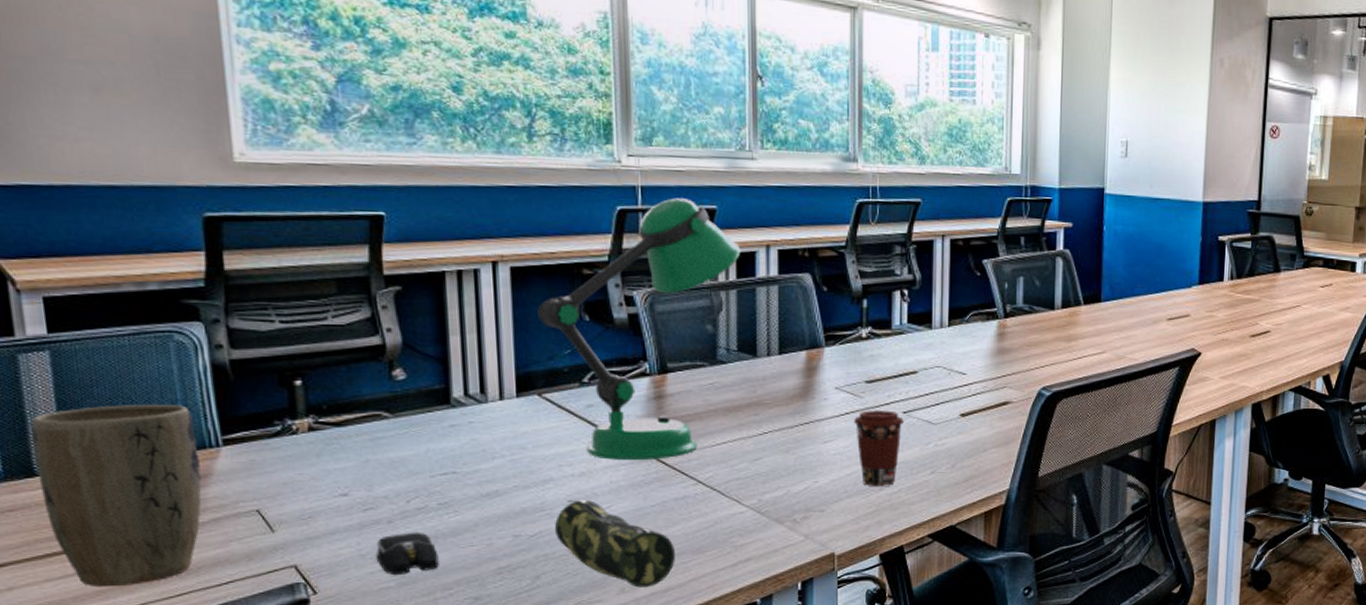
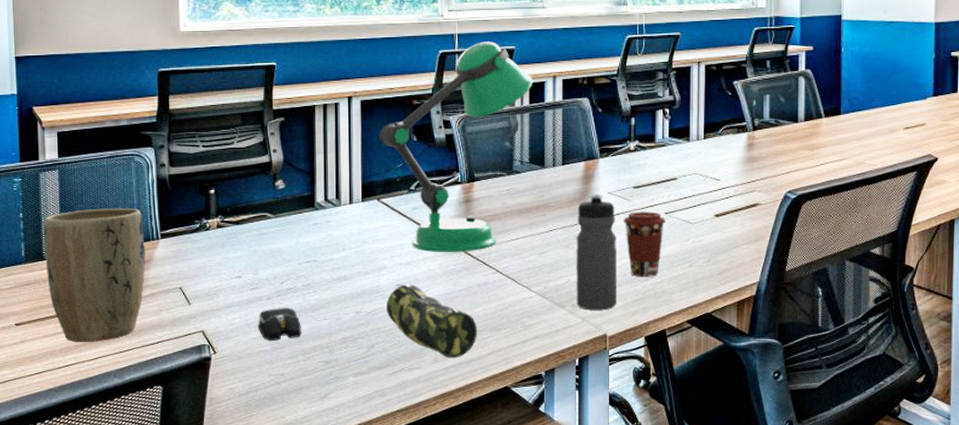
water bottle: none [796,390,847,526] -> present [576,195,618,311]

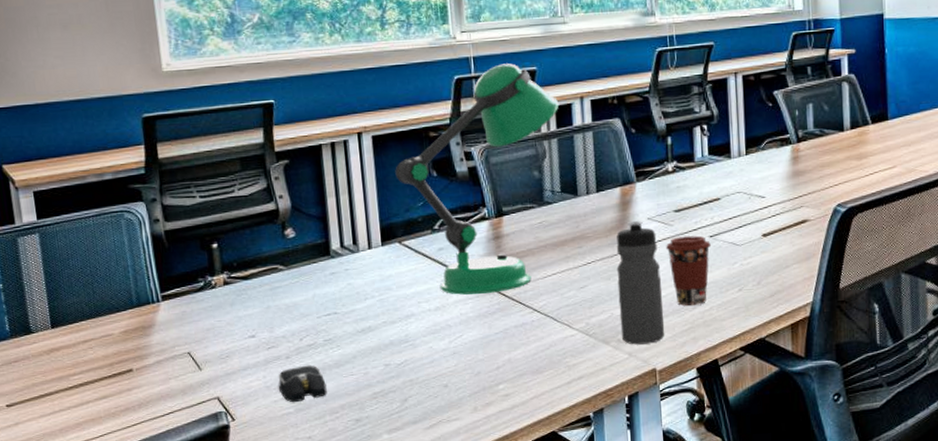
plant pot: present [44,207,146,343] -> none [27,270,148,421]
pencil case: present [385,283,477,358] -> none [417,330,518,406]

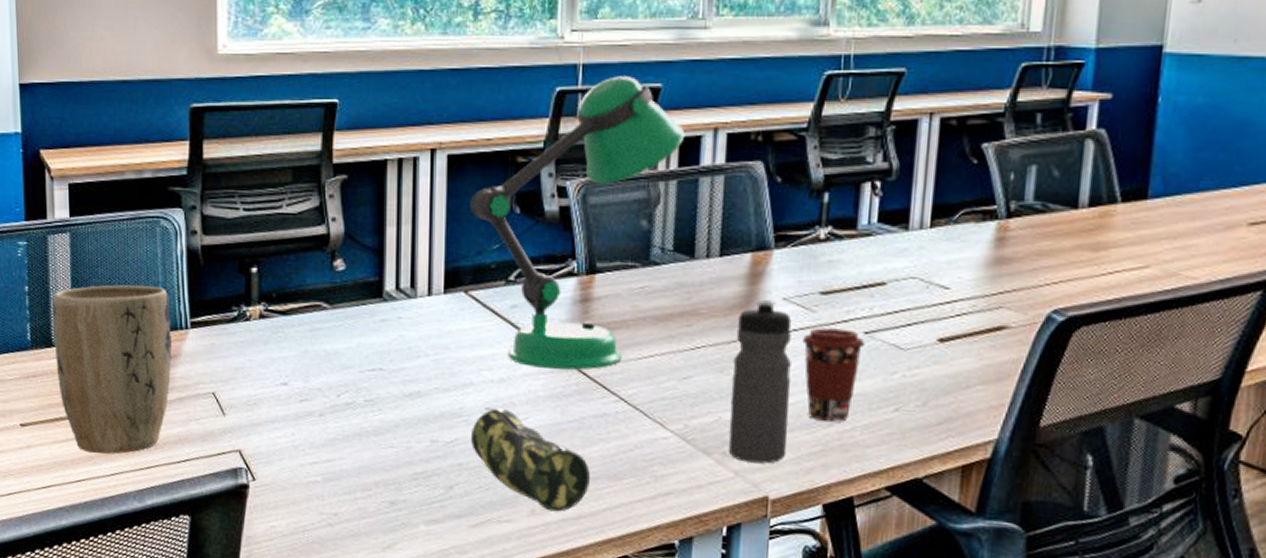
plant pot: none [27,270,148,421] -> present [52,285,172,454]
computer mouse: present [278,365,327,403] -> none [307,427,361,471]
pencil case: none [417,330,518,406] -> present [470,406,590,512]

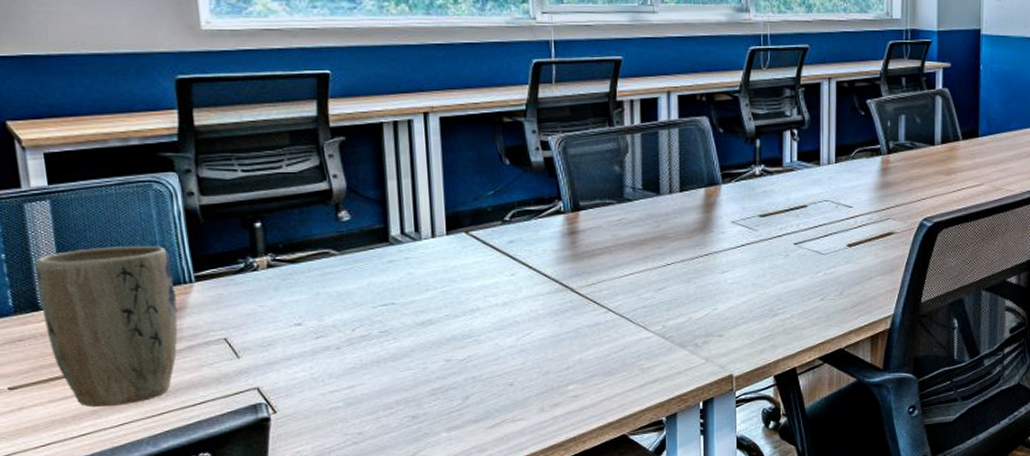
desk lamp: present [470,76,686,370] -> none [464,50,645,291]
pencil case: present [470,406,590,512] -> none [481,326,589,407]
water bottle: present [728,300,792,464] -> none [697,224,744,350]
coffee cup: present [803,327,865,422] -> none [749,242,795,313]

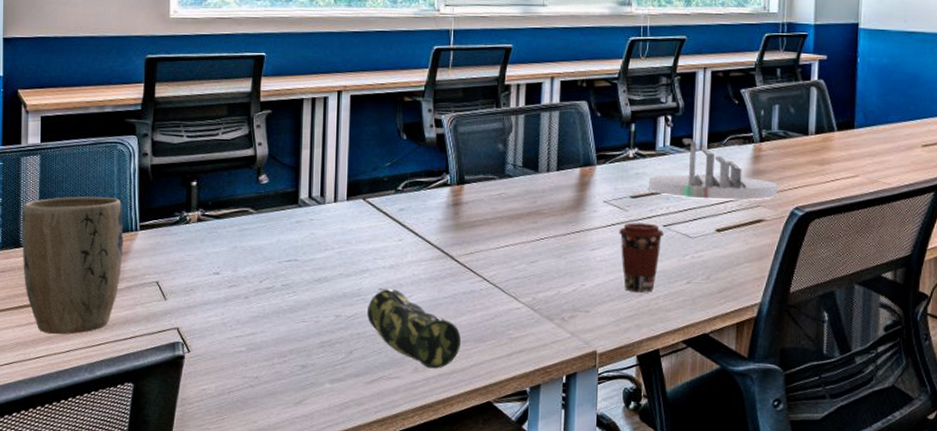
pencil case: none [481,326,589,407] -> present [366,287,461,369]
coffee cup: none [749,242,795,313] -> present [619,222,664,293]
desk organizer: none [778,153,907,214] -> present [649,138,778,201]

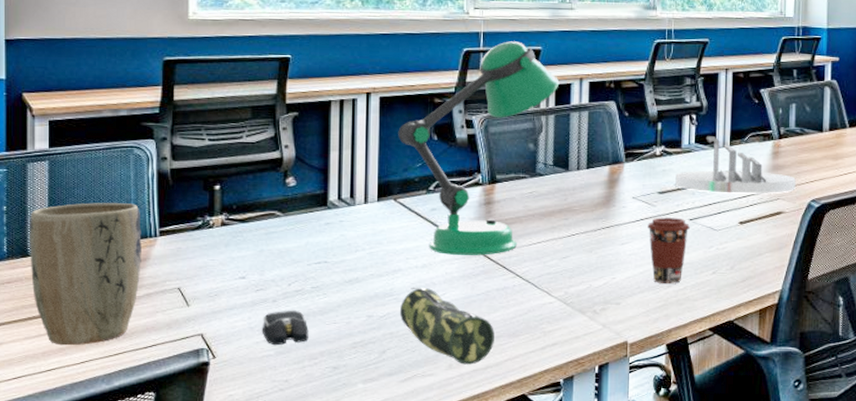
computer mouse: none [234,307,279,342] -> present [261,310,309,346]
desk lamp: none [368,39,530,258] -> present [398,41,560,255]

